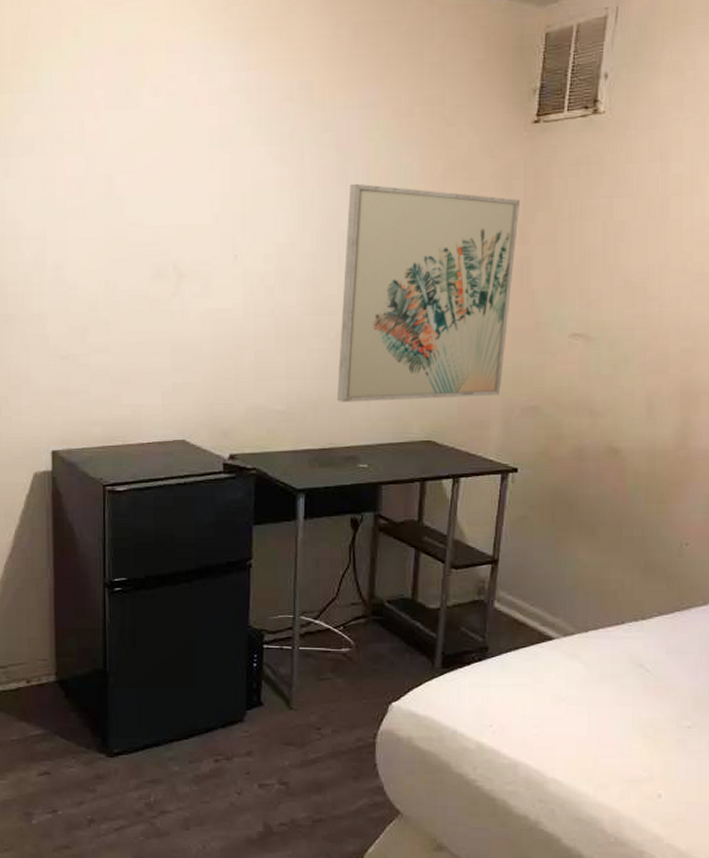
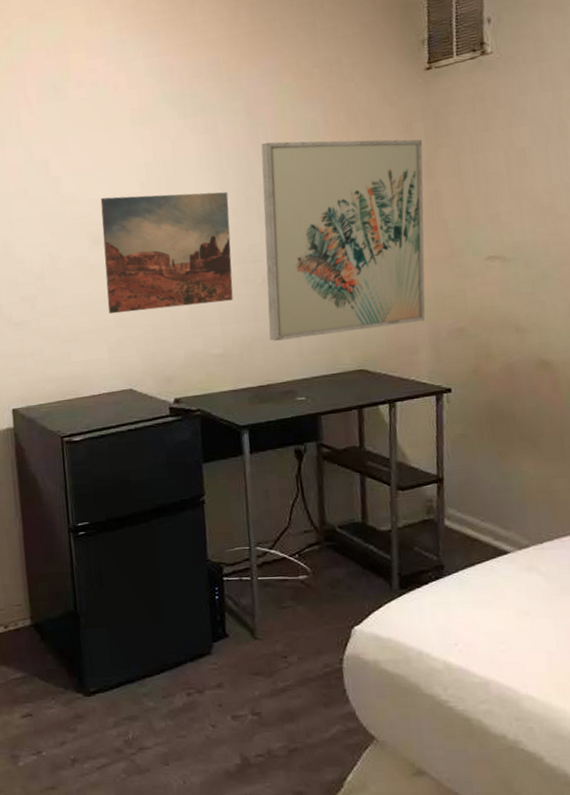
wall art: none [166,225,308,357] -> present [100,191,233,314]

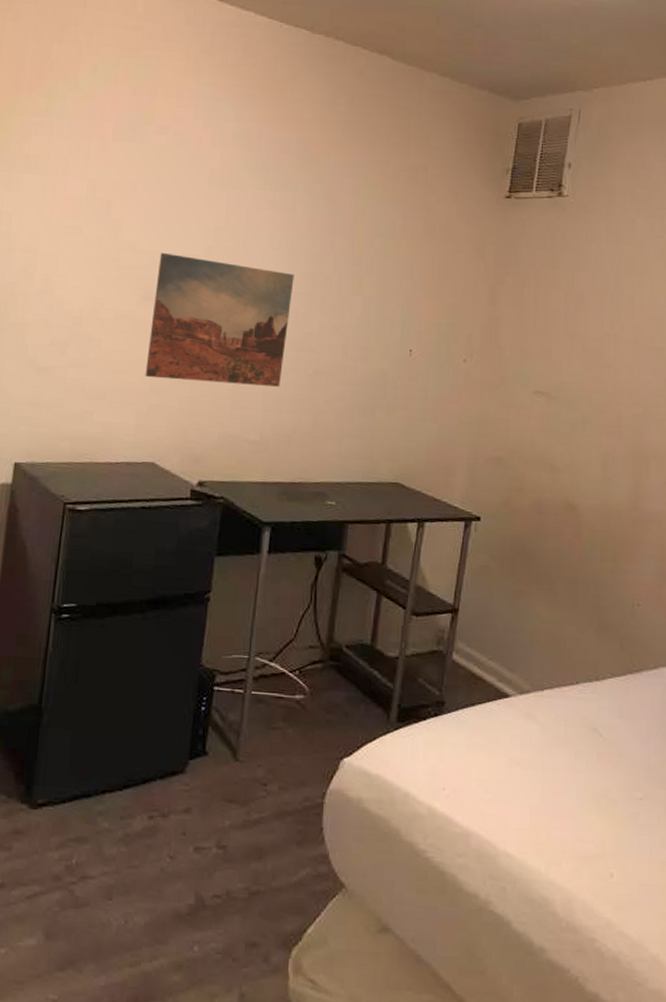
wall art: present [261,139,426,341] -> none [309,233,492,444]

